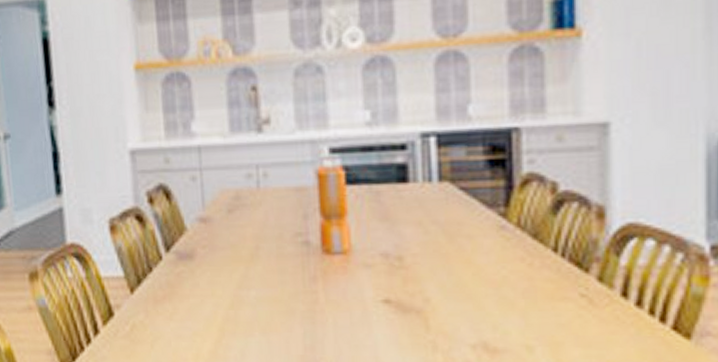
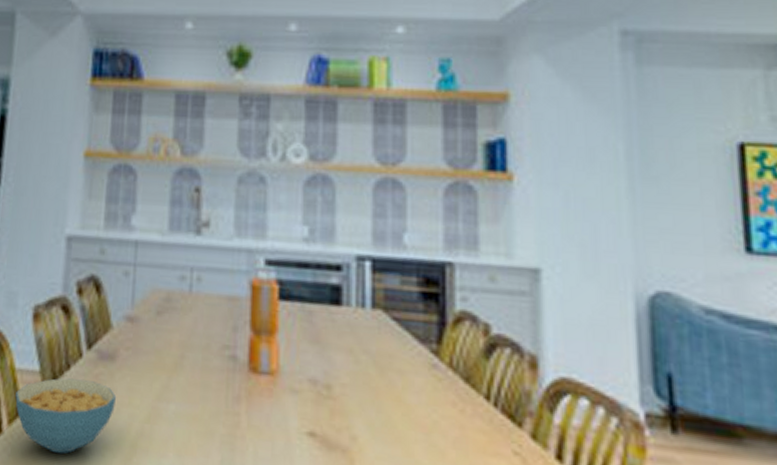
cereal bowl: none [105,279,200,344] -> present [15,378,117,454]

